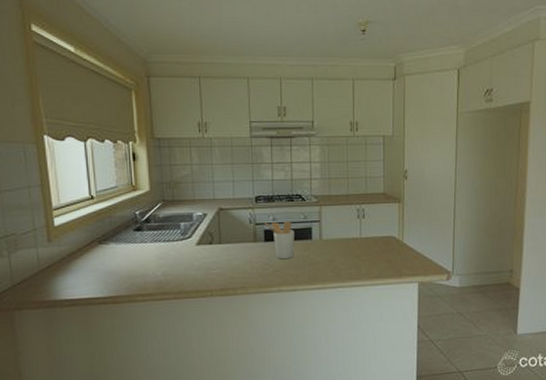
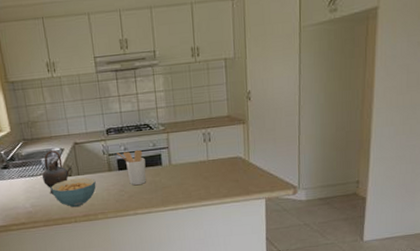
teapot: none [178,215,214,263] -> present [41,150,73,195]
cereal bowl: none [187,247,239,280] -> present [50,177,96,208]

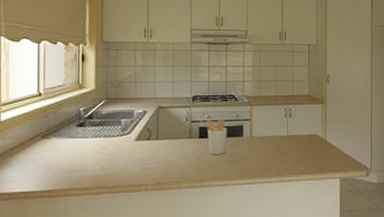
teapot: present [41,150,73,195] -> none [118,112,153,158]
cereal bowl: present [50,177,96,208] -> none [125,143,174,174]

